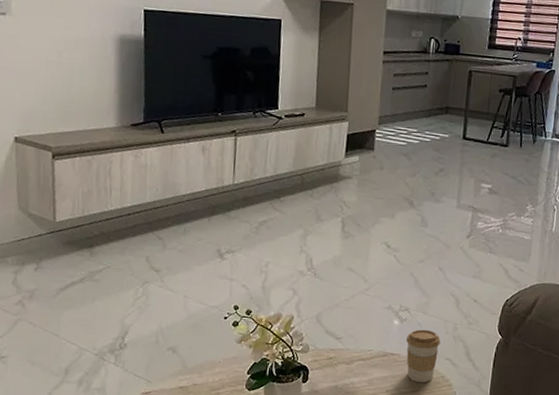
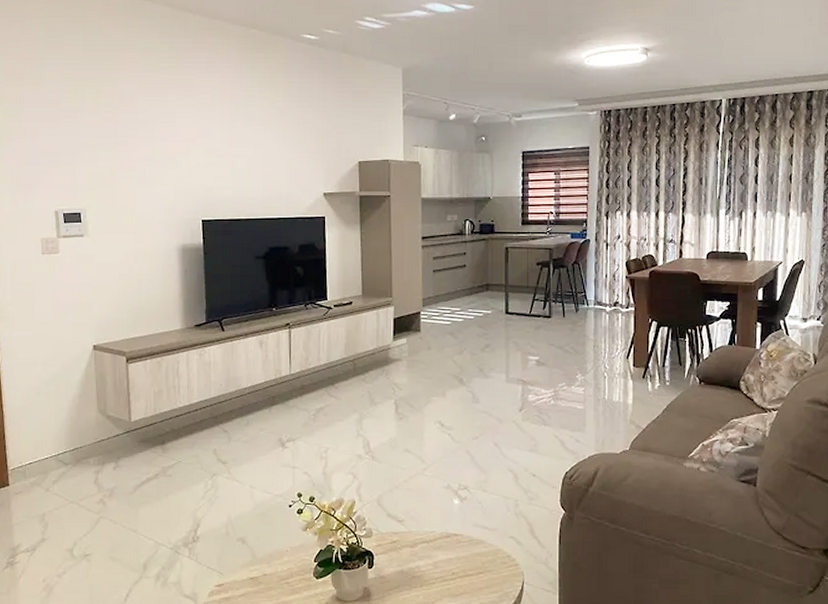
coffee cup: present [406,329,441,383] -> none [467,507,503,564]

